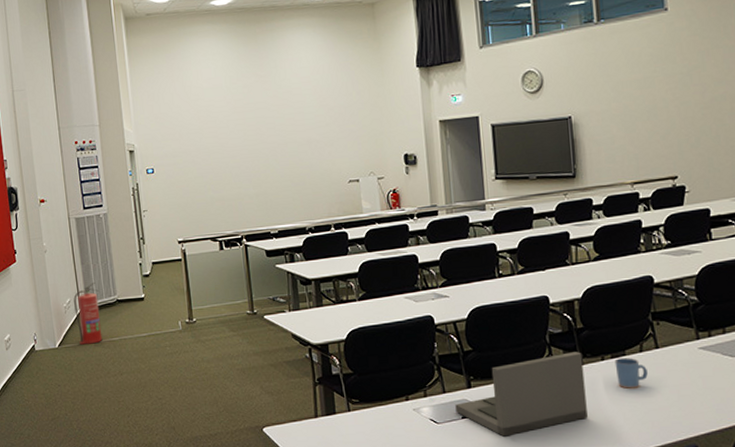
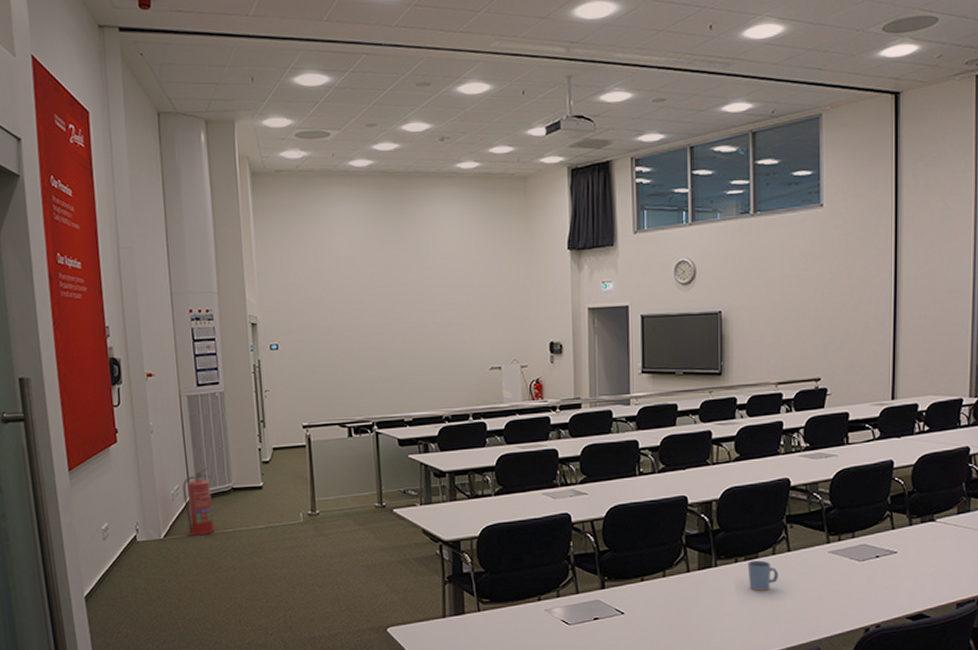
laptop: present [455,352,588,437] -> none [588,553,718,638]

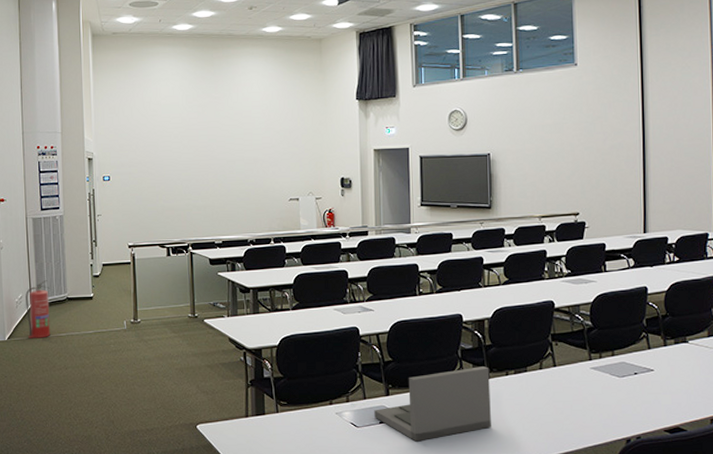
laptop: none [588,553,718,638] -> present [374,366,491,442]
mug: present [747,560,778,591] -> none [517,374,545,402]

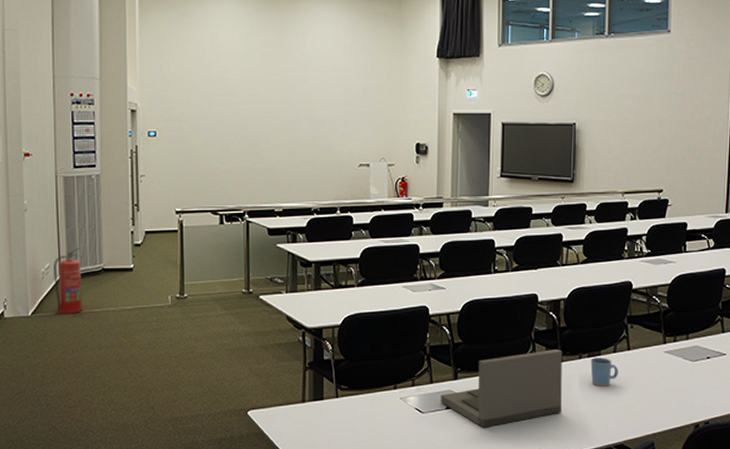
mug: none [517,374,545,402] -> present [590,357,618,386]

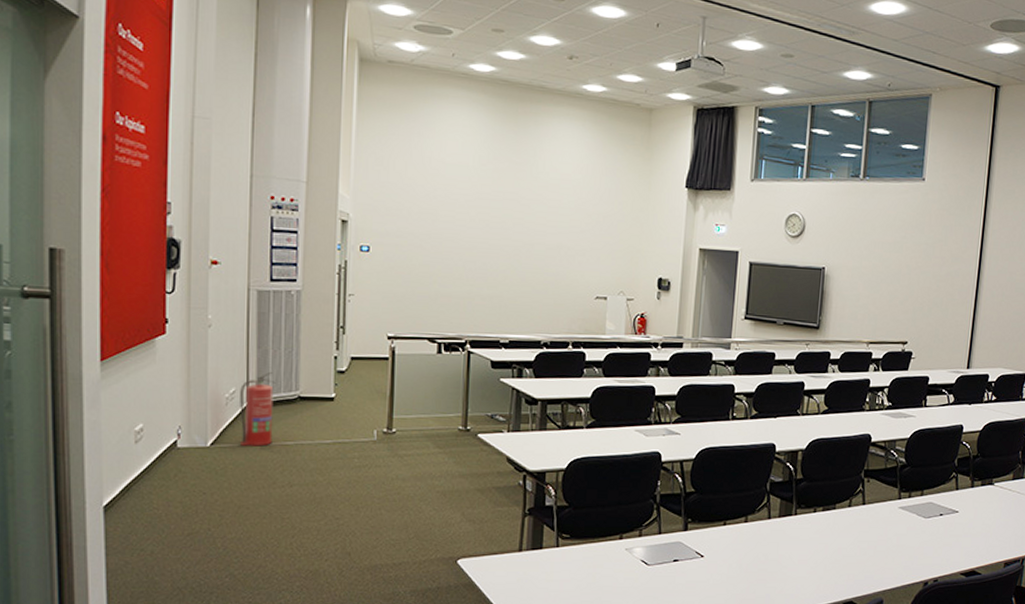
laptop: present [441,349,563,428] -> none [668,502,797,582]
mug: present [590,357,618,386] -> none [824,511,852,541]

